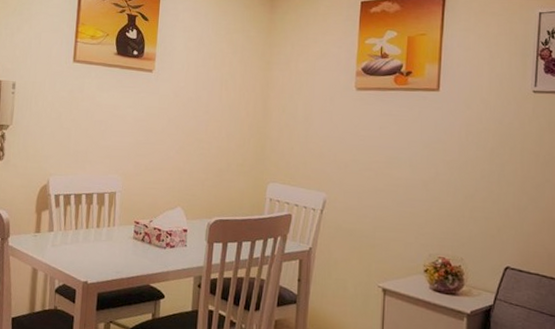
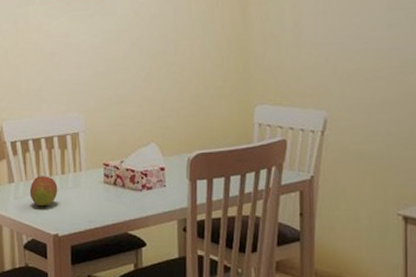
fruit: none [66,227,92,256] -> present [29,176,58,207]

